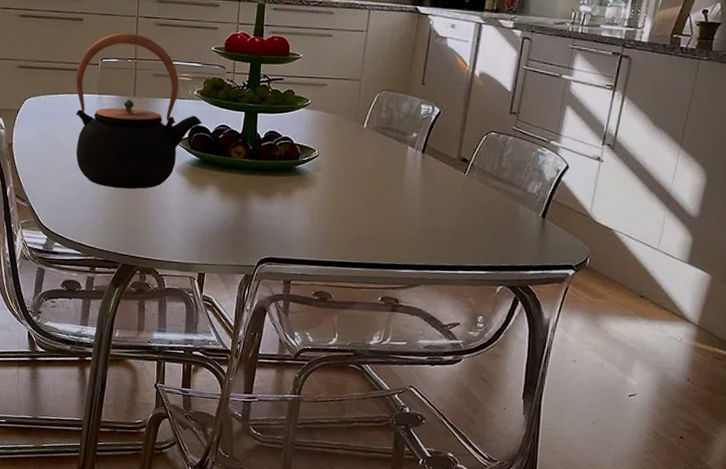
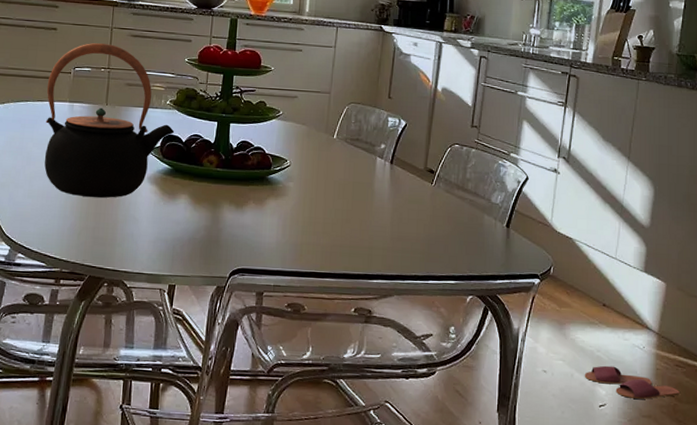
slippers: none [615,356,716,390] -> present [584,365,680,399]

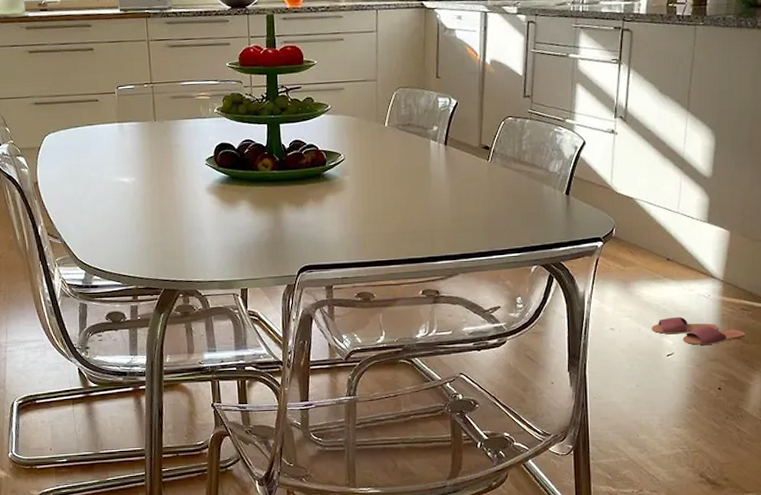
teapot: present [44,42,175,198] -> none [93,57,226,215]

